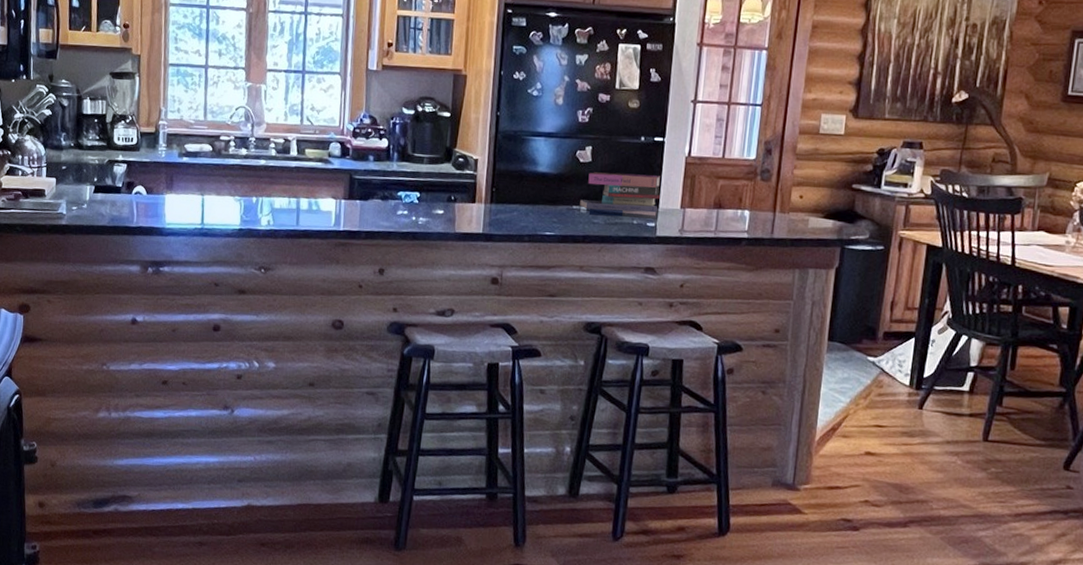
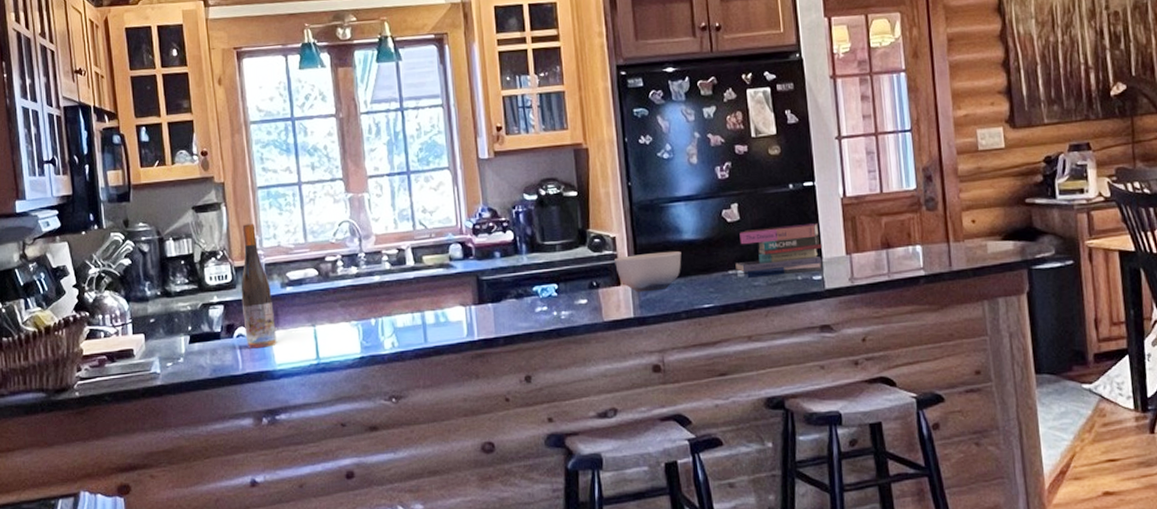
wine bottle: none [142,94,170,208] -> present [241,223,278,350]
bowl: none [473,178,534,214] -> present [615,251,682,293]

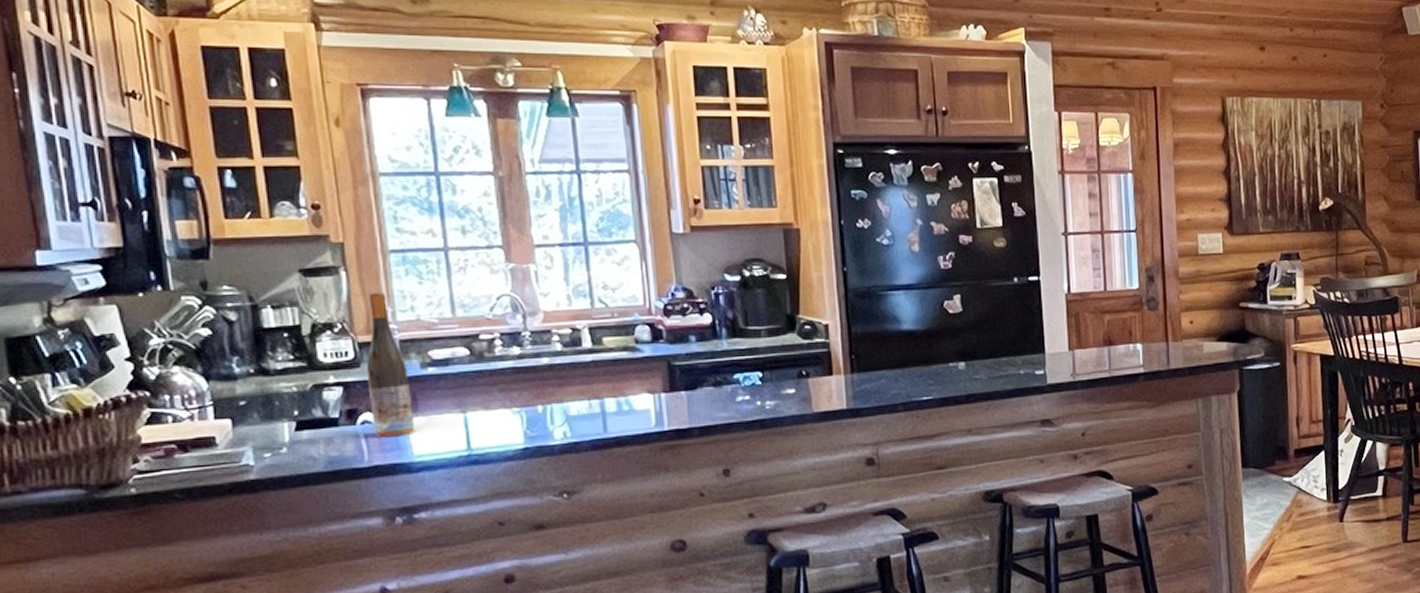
bowl: present [615,251,682,293] -> none [827,341,900,383]
books: present [735,223,823,279] -> none [956,318,1046,372]

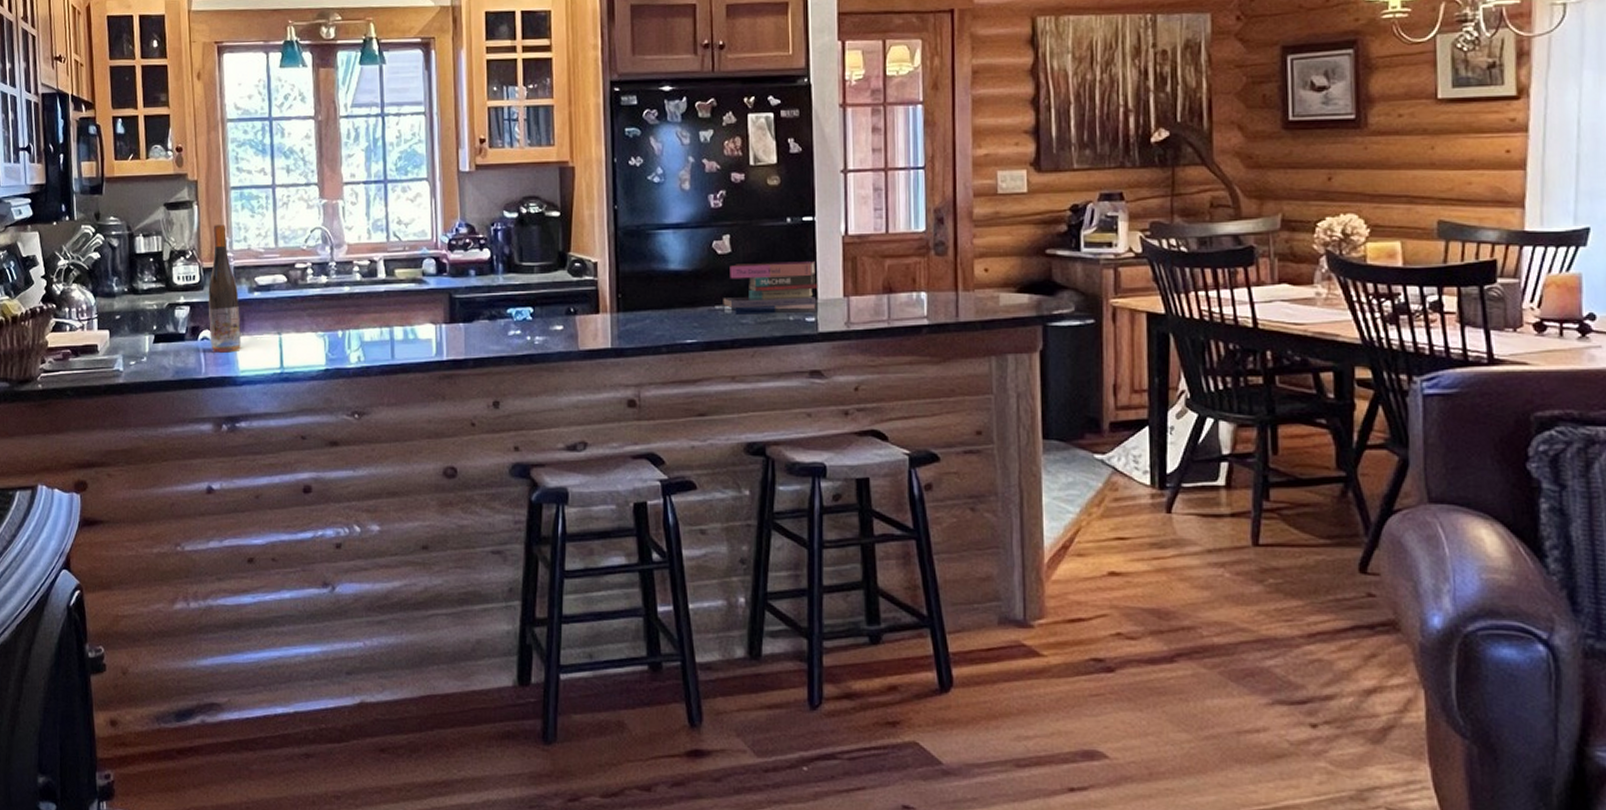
books: none [956,318,1046,372] -> present [723,261,818,316]

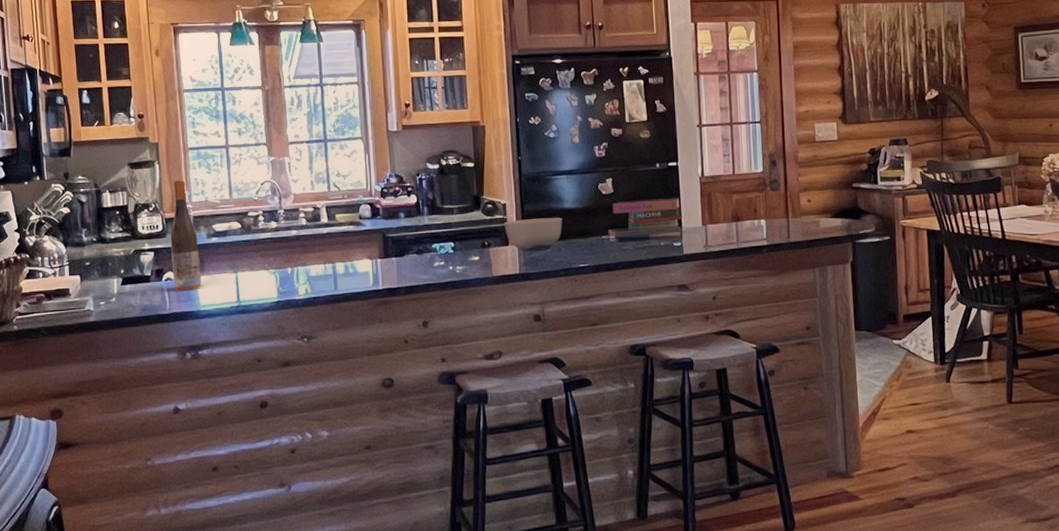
bowl: none [595,282,666,322] -> present [504,218,562,252]

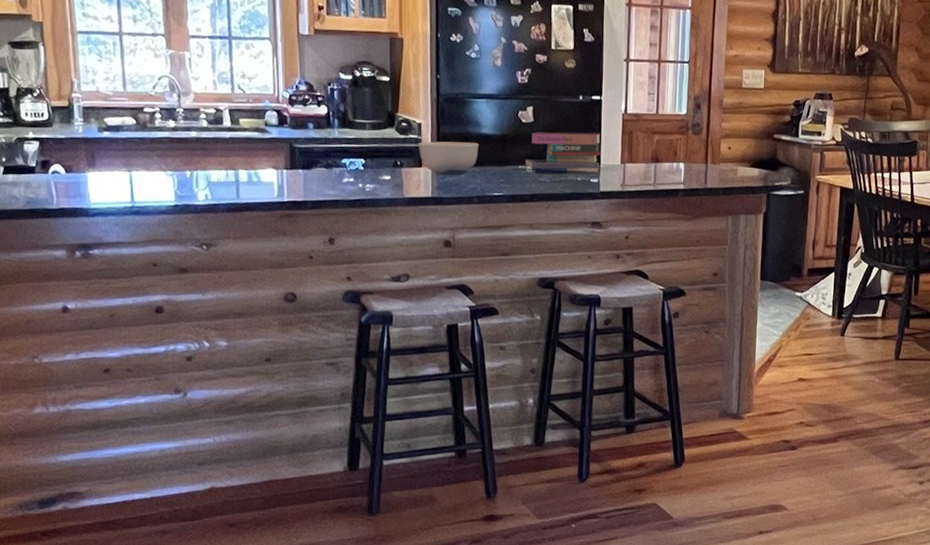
wine bottle: present [170,179,202,292] -> none [57,65,93,187]

